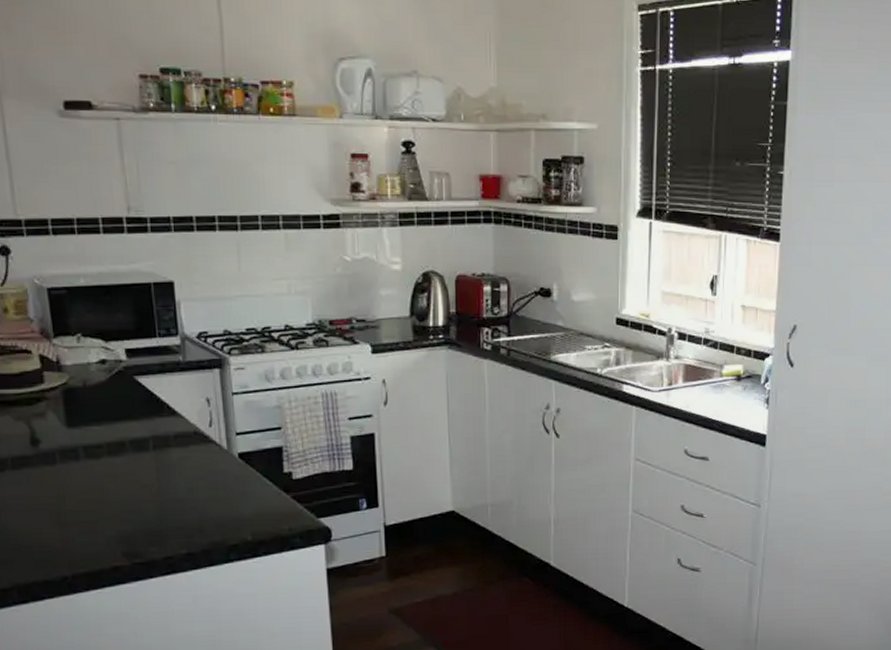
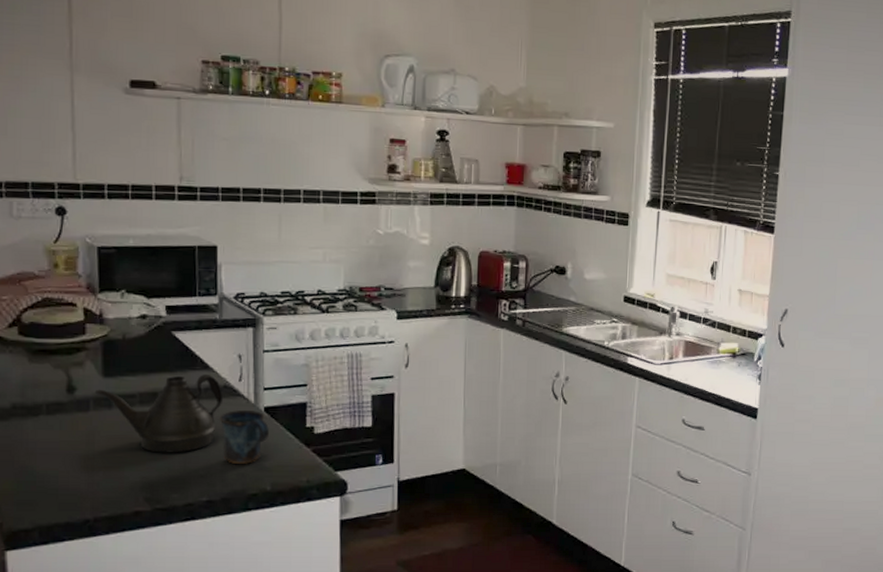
teapot: none [59,420,195,505] -> present [94,373,224,453]
mug: none [192,457,246,514] -> present [219,410,270,464]

